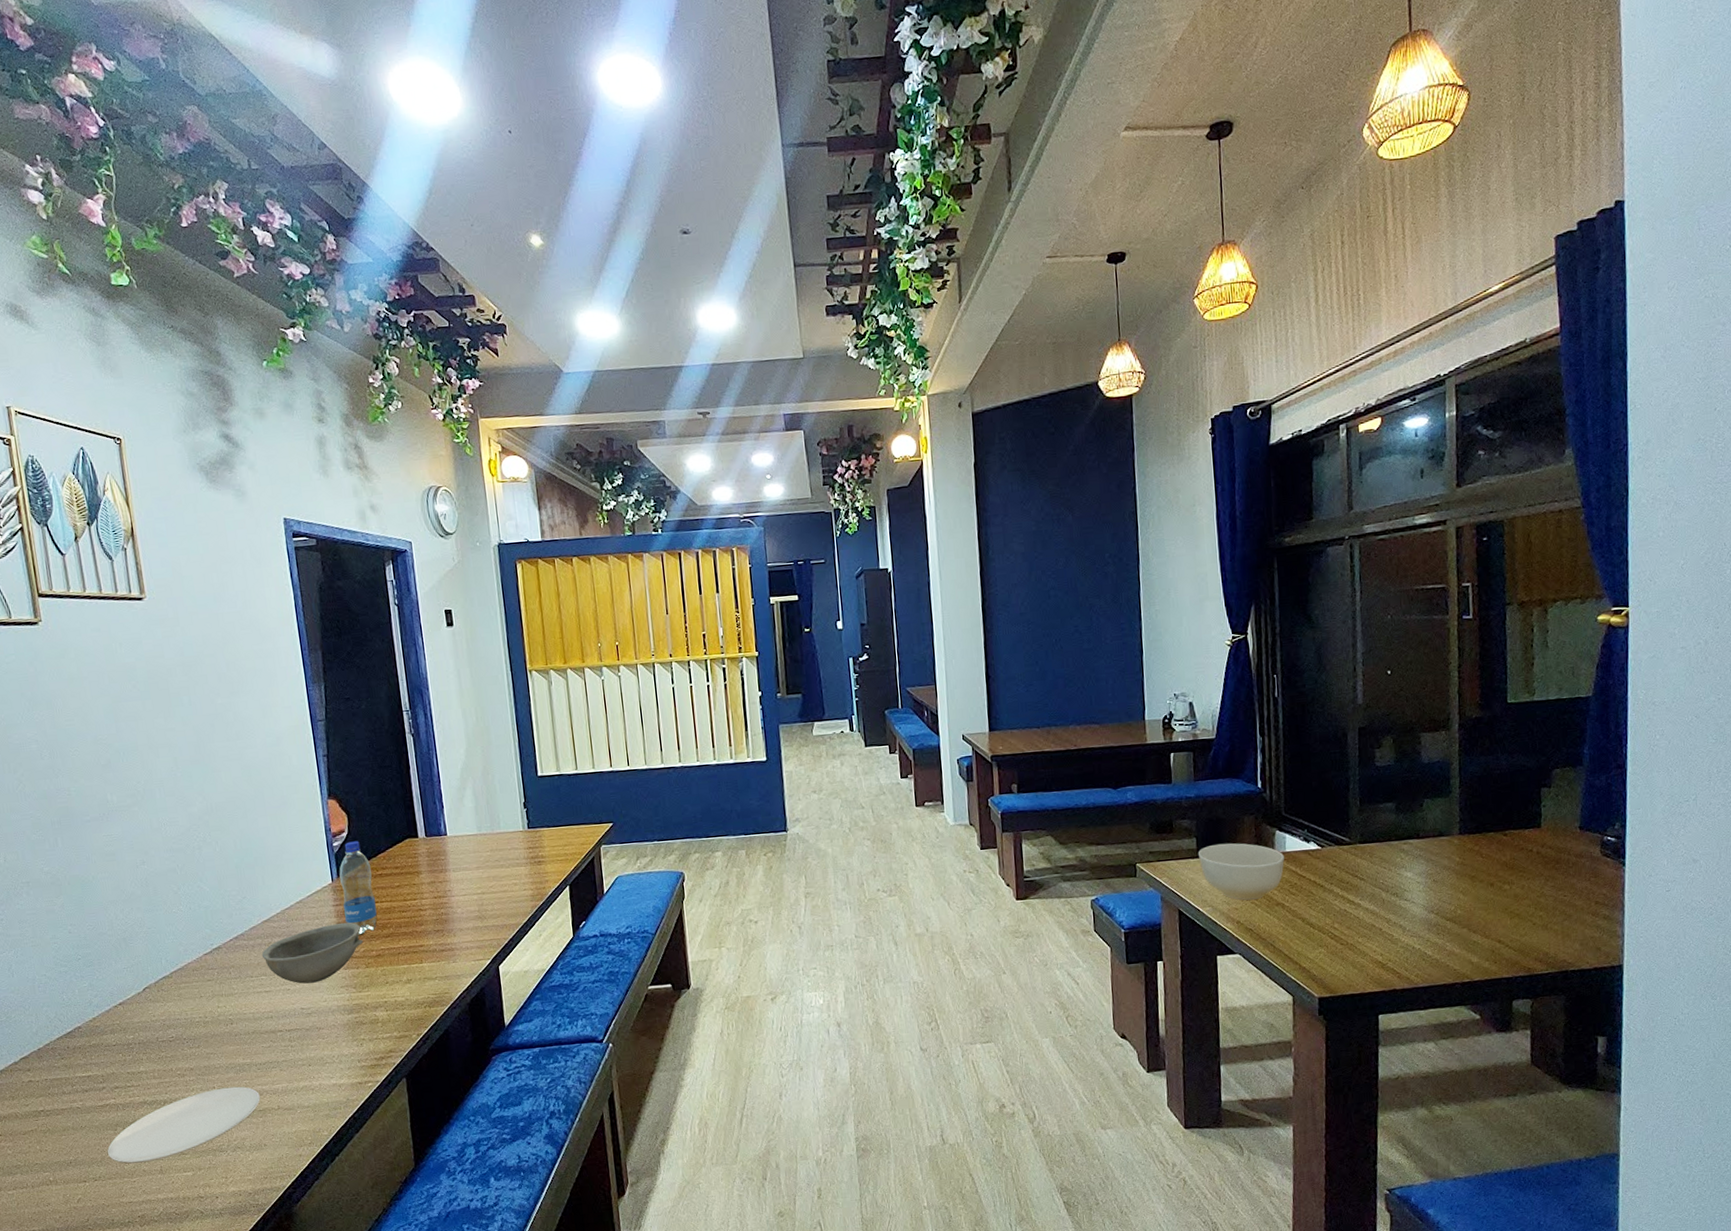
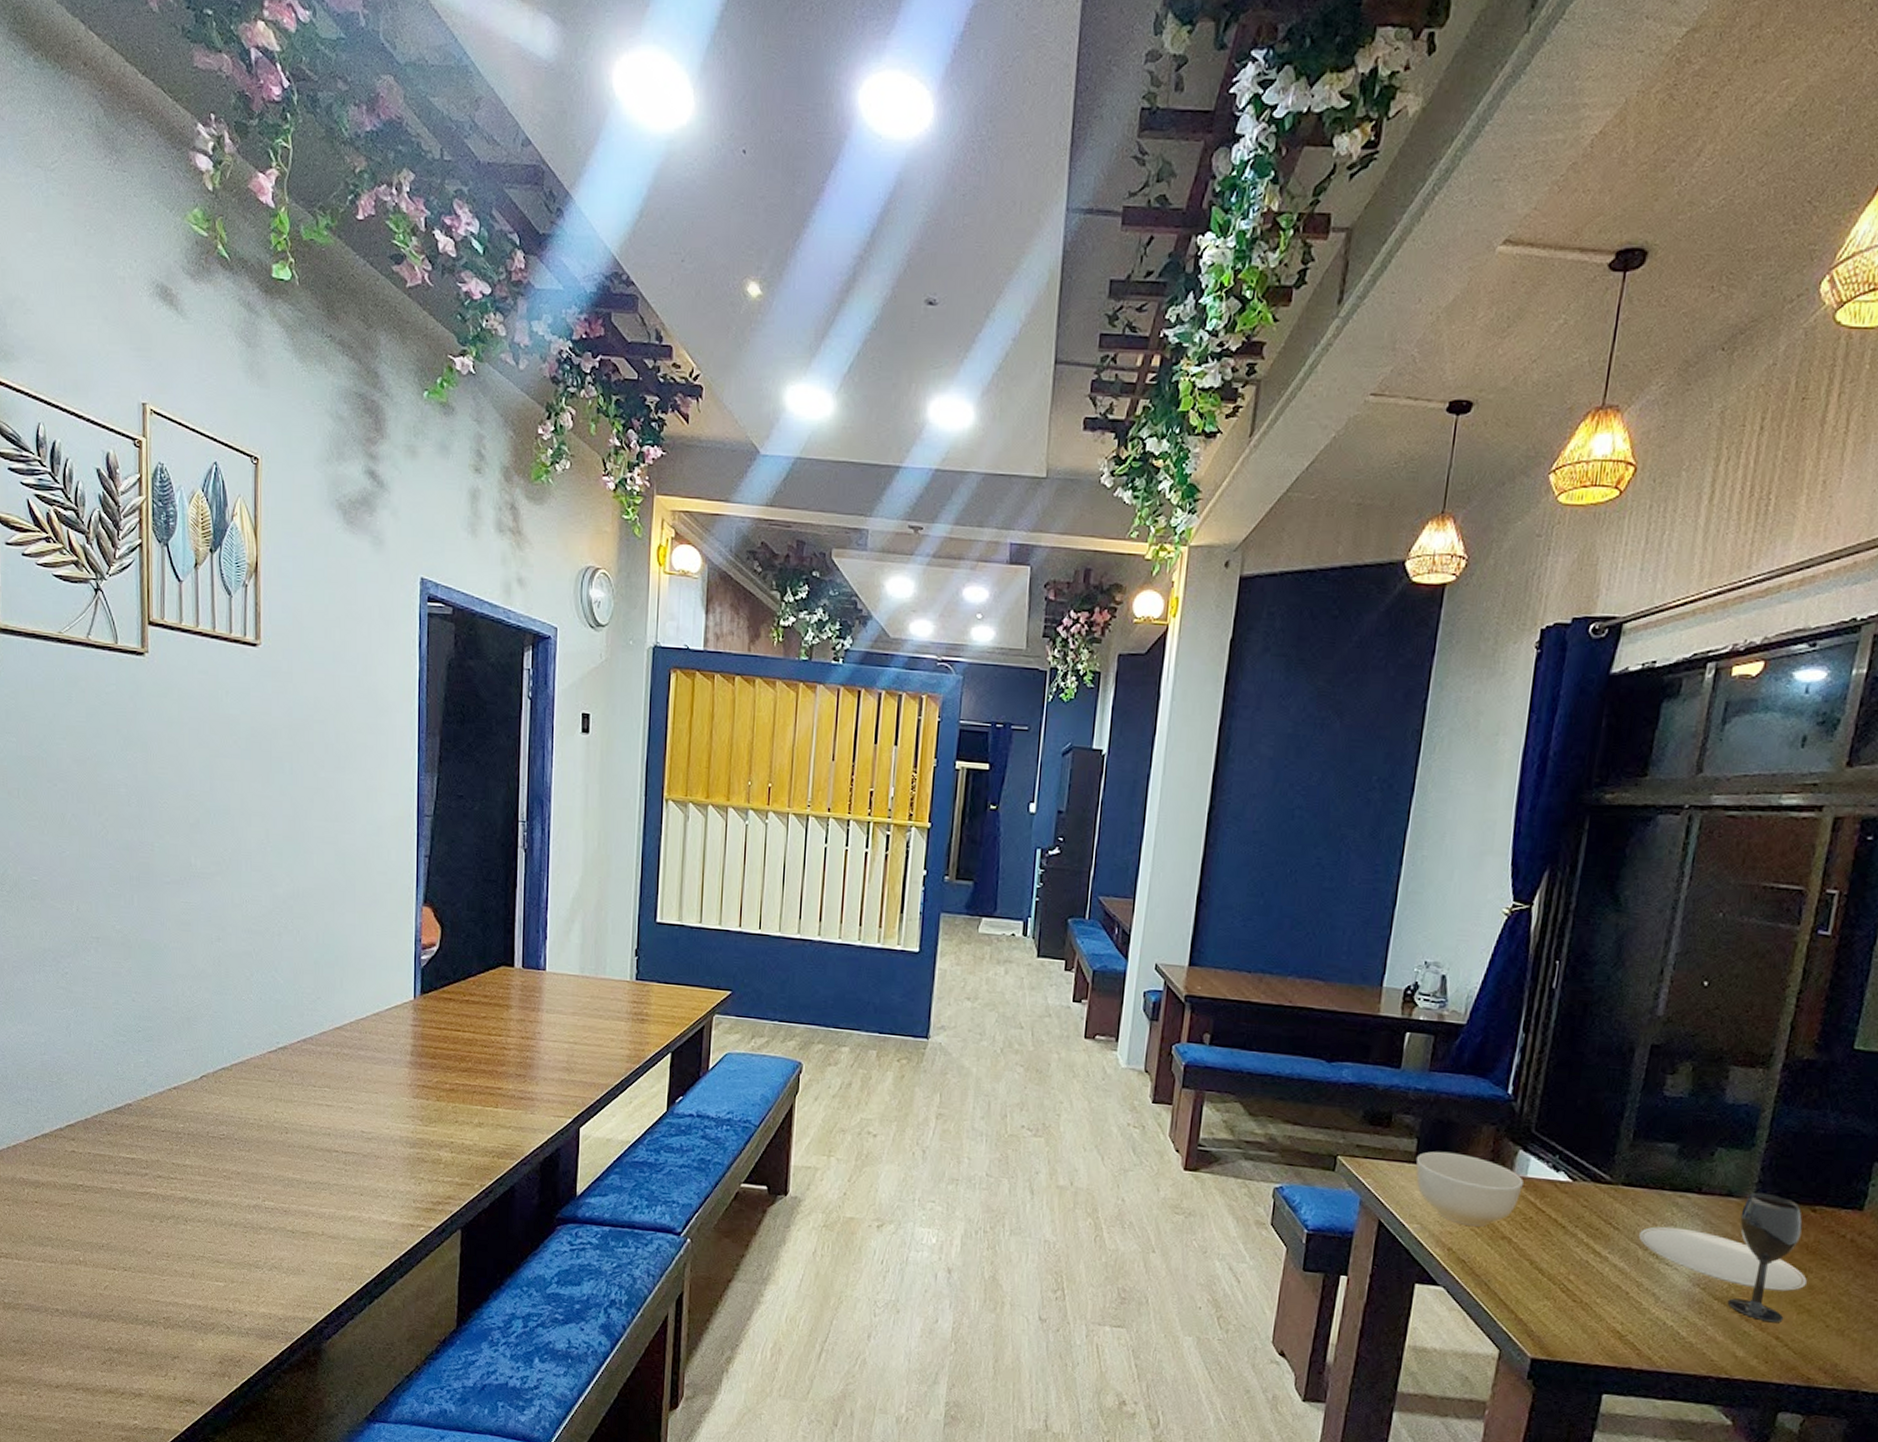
plate: present [107,1086,261,1164] -> none [142,1199,305,1263]
bowl: present [261,922,363,984] -> none [328,1045,438,1106]
bottle: present [339,841,378,935] -> none [421,957,459,1064]
plate: none [1380,868,1512,906] -> present [1639,1226,1807,1292]
wine glass: none [1452,828,1501,930] -> present [1727,1192,1803,1323]

